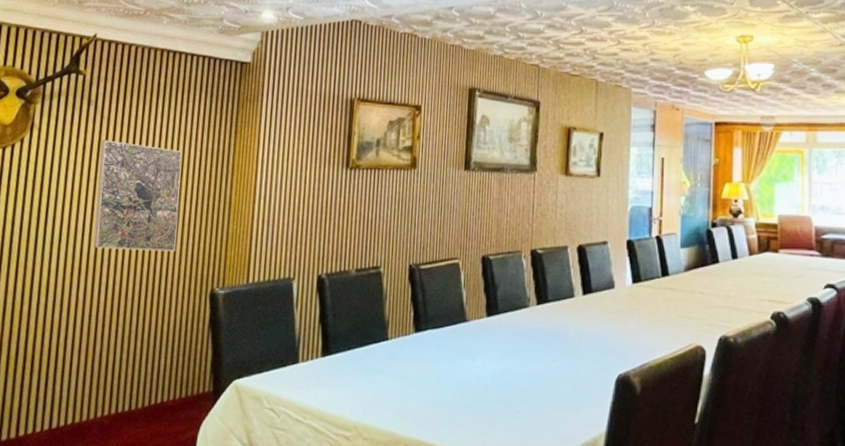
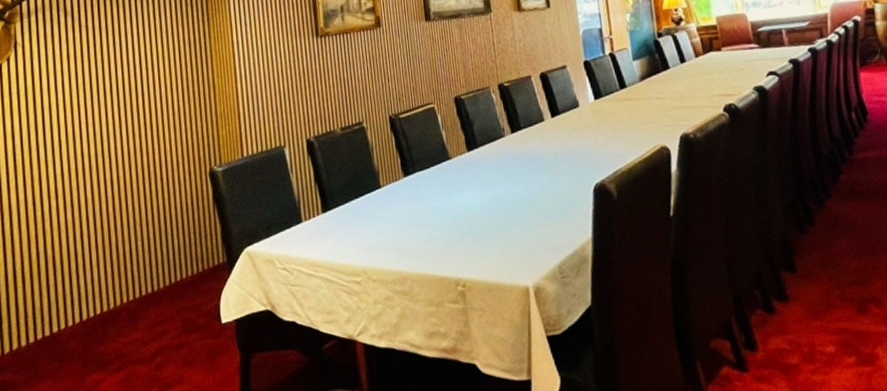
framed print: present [93,140,183,252] -> none [84,45,171,149]

